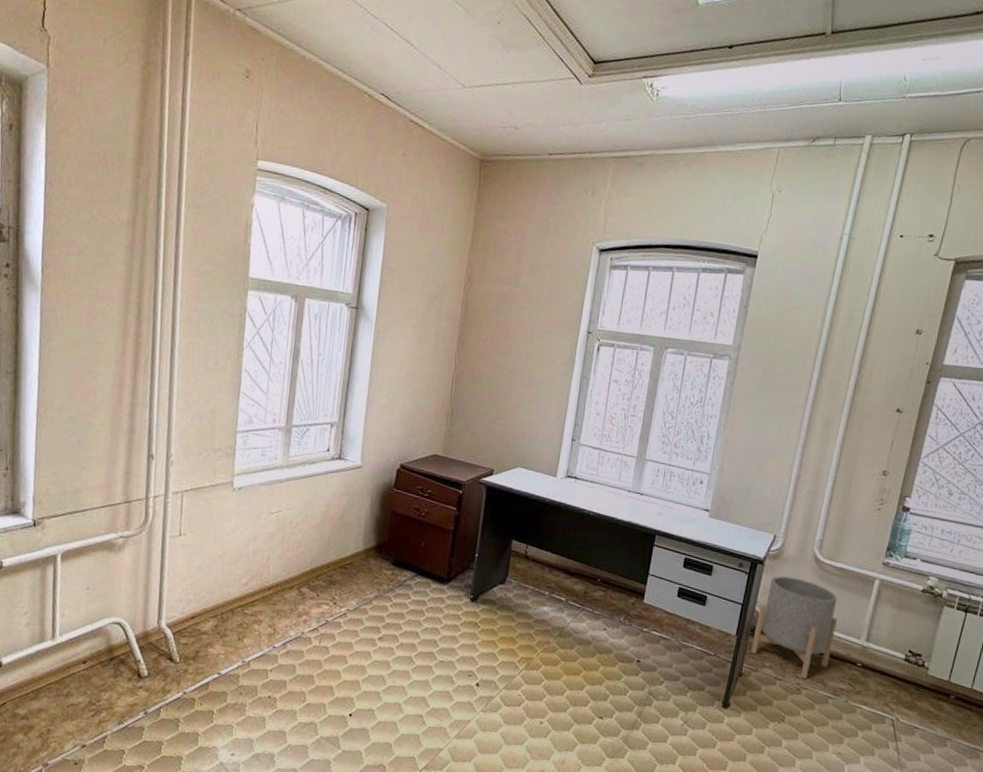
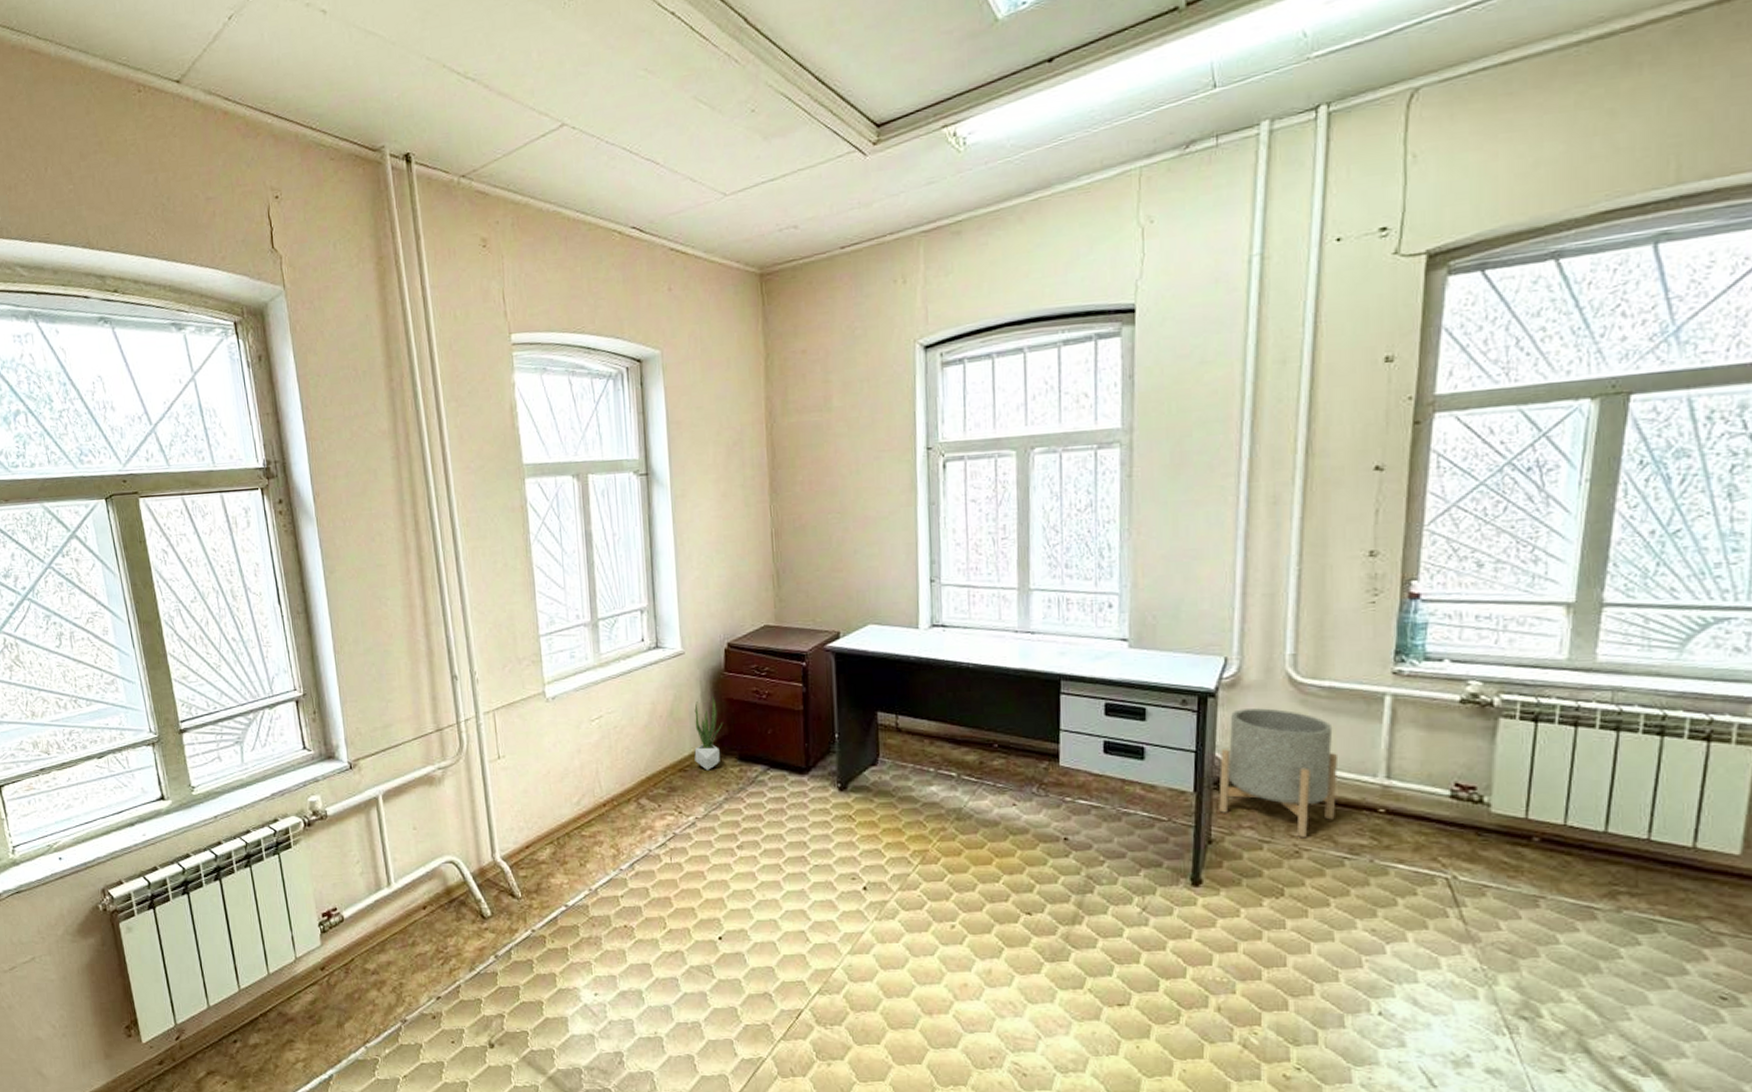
potted plant: none [355,508,384,570] -> present [694,697,722,770]

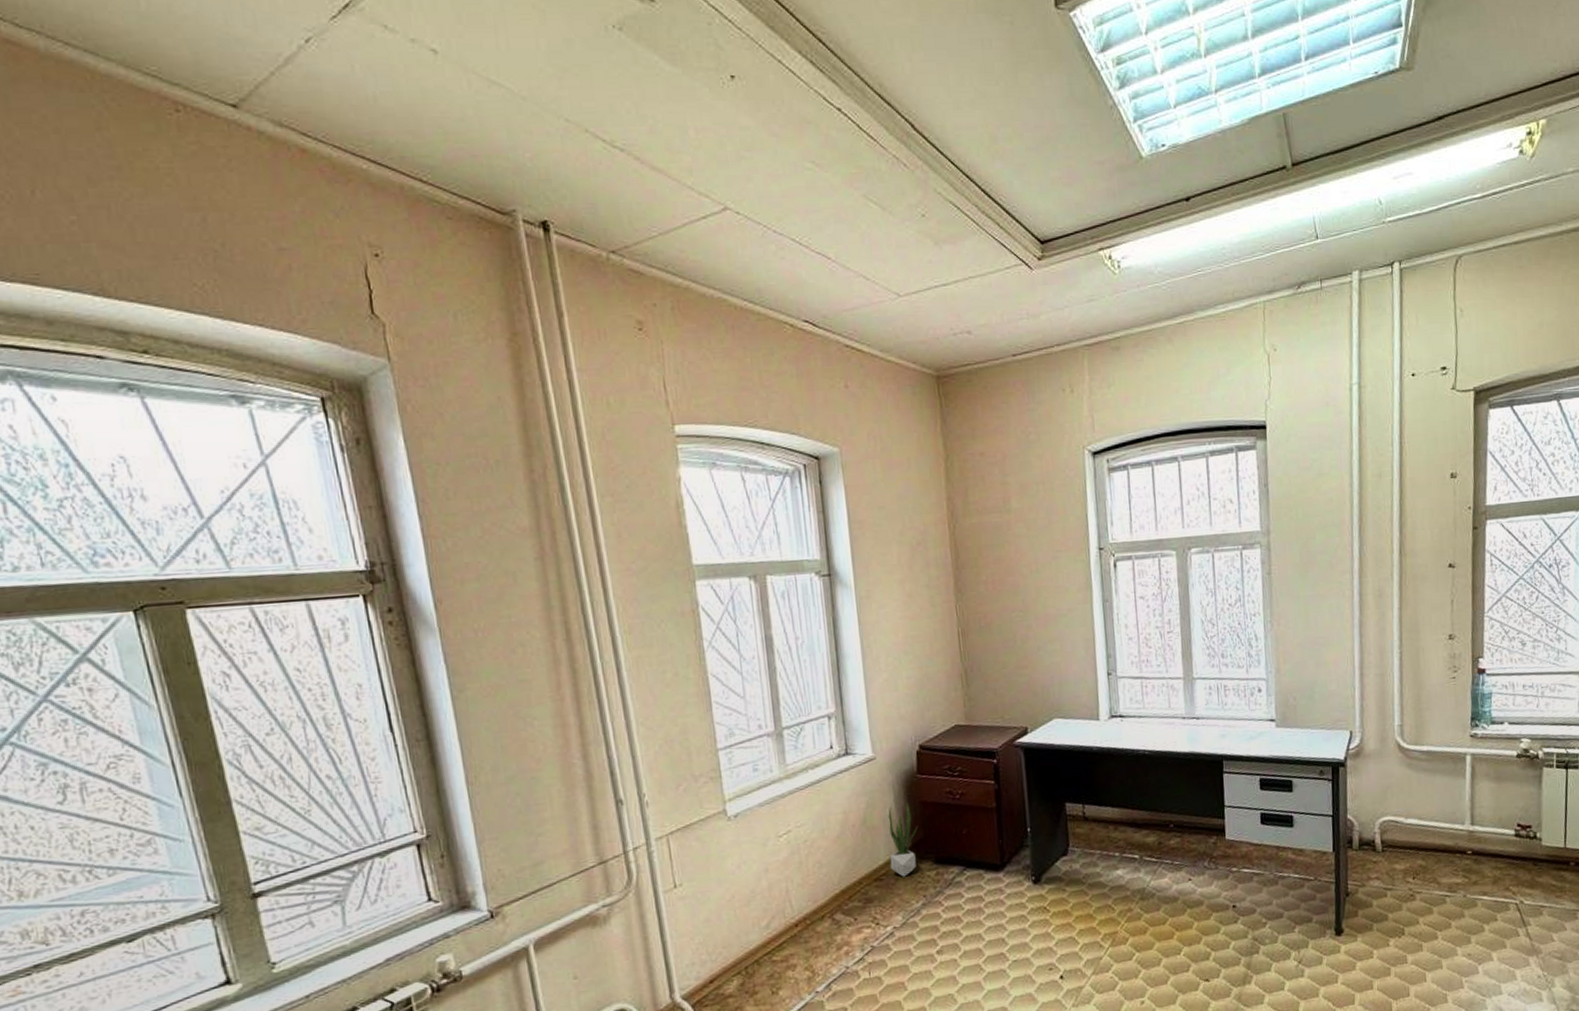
planter: present [1219,708,1339,838] -> none [1351,773,1437,883]

